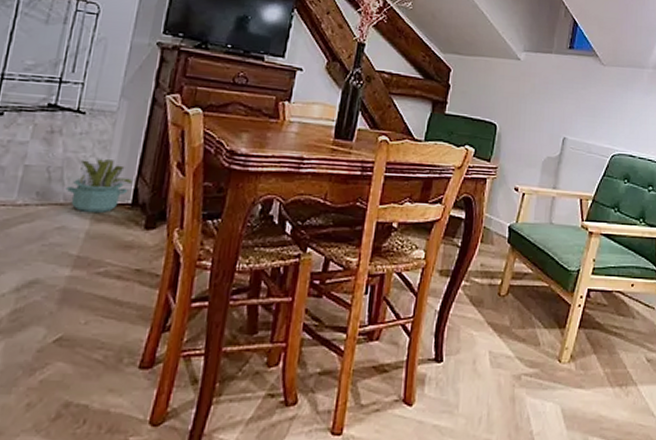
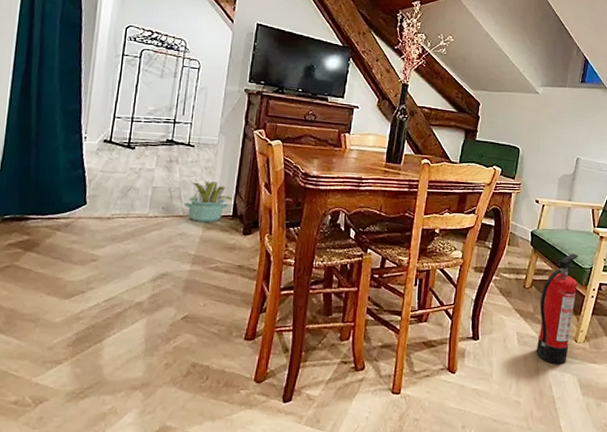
fire extinguisher: none [511,253,564,391] -> present [535,254,579,365]

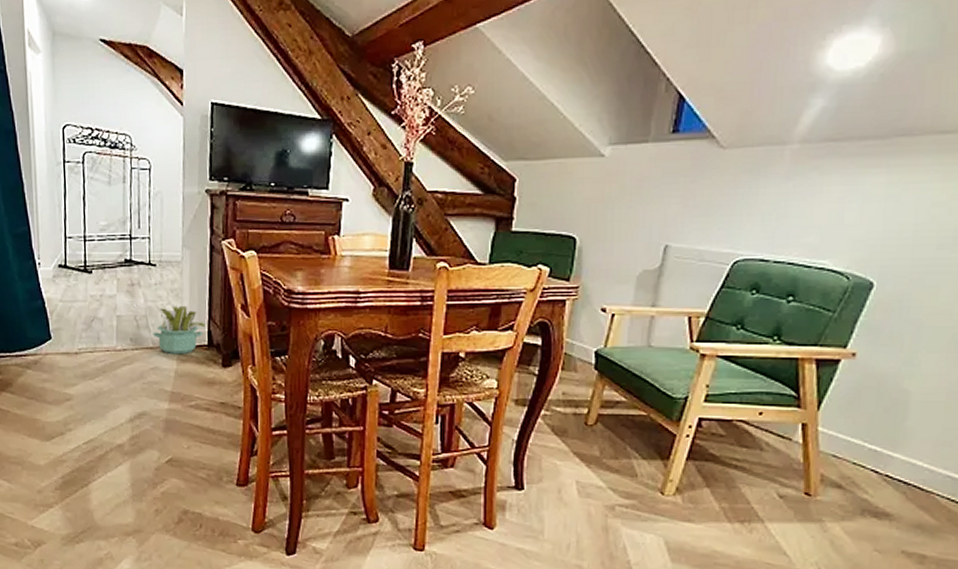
fire extinguisher: present [535,254,579,365] -> none [603,379,667,523]

